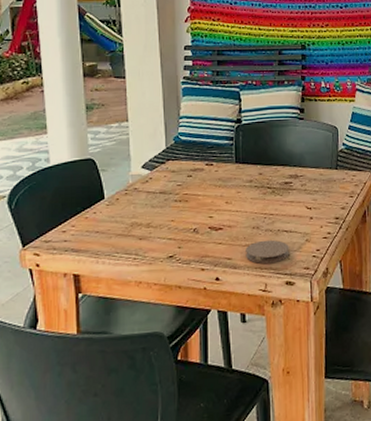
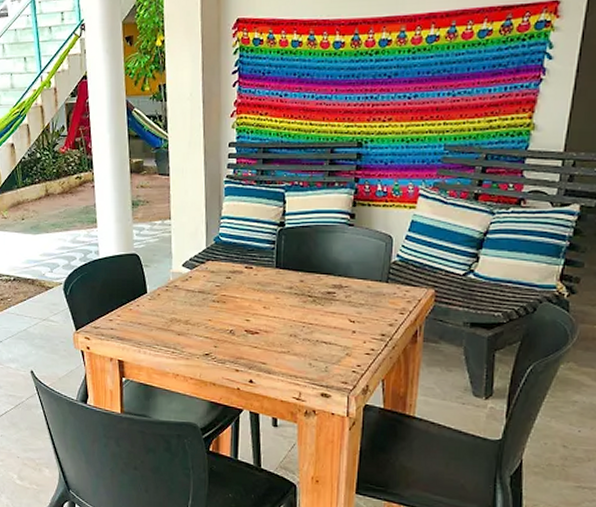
coaster: present [246,239,290,264] -> none [281,349,327,373]

